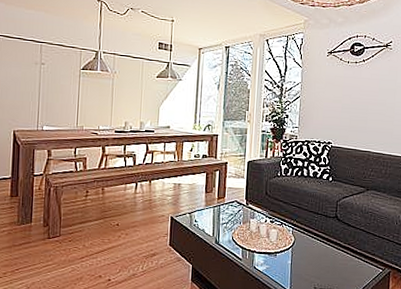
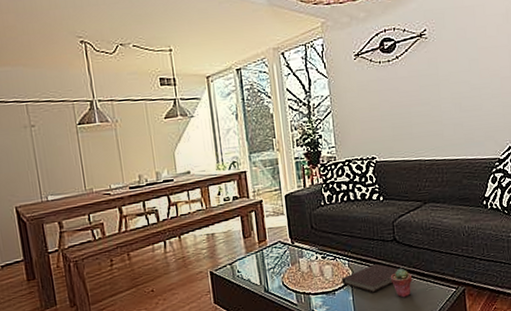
notebook: none [284,235,336,261] -> present [341,263,399,293]
potted succulent: none [326,243,346,270] -> present [390,268,413,298]

